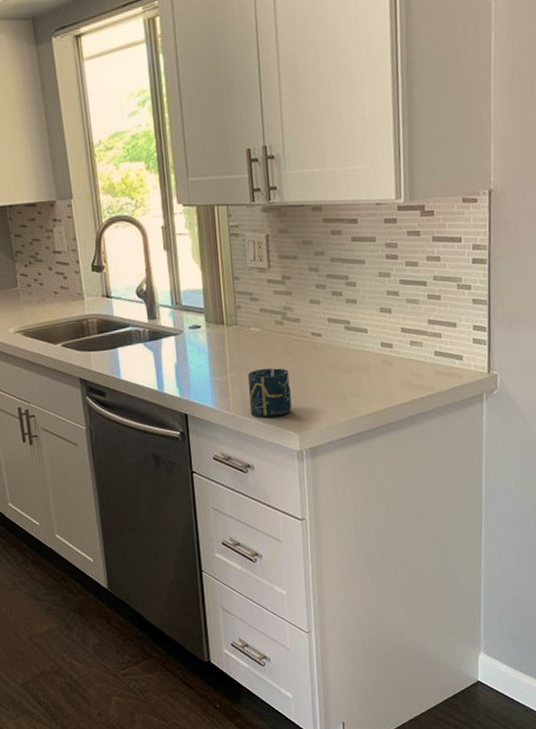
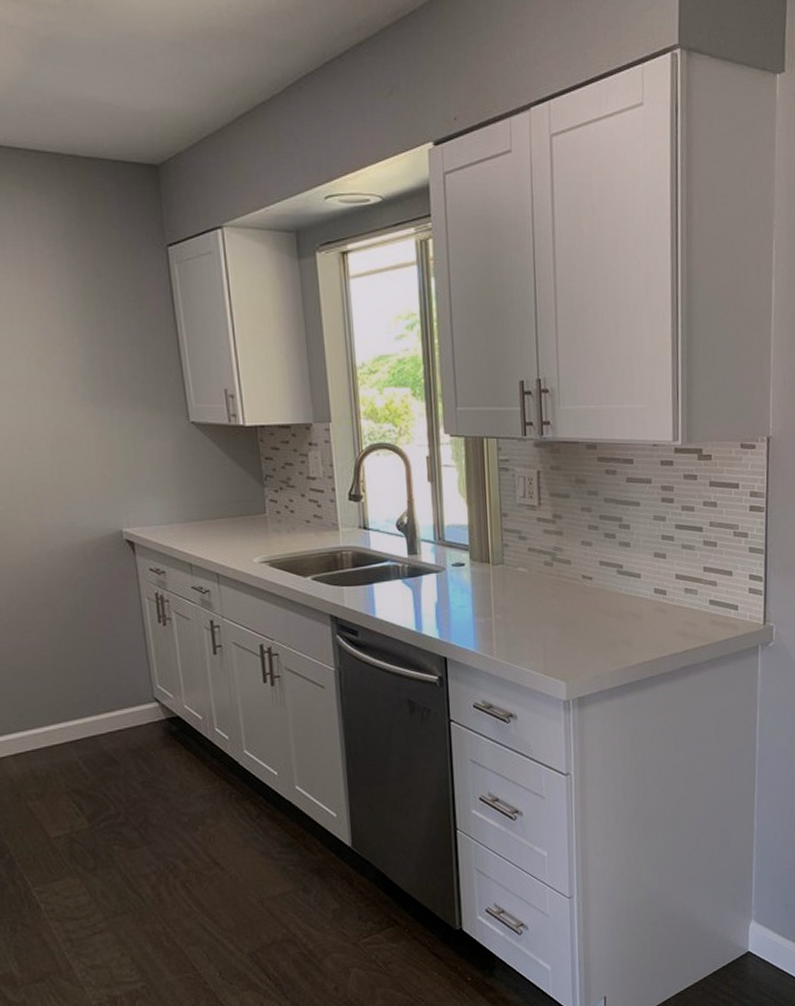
cup: present [248,367,292,418] -> none [513,611,559,664]

